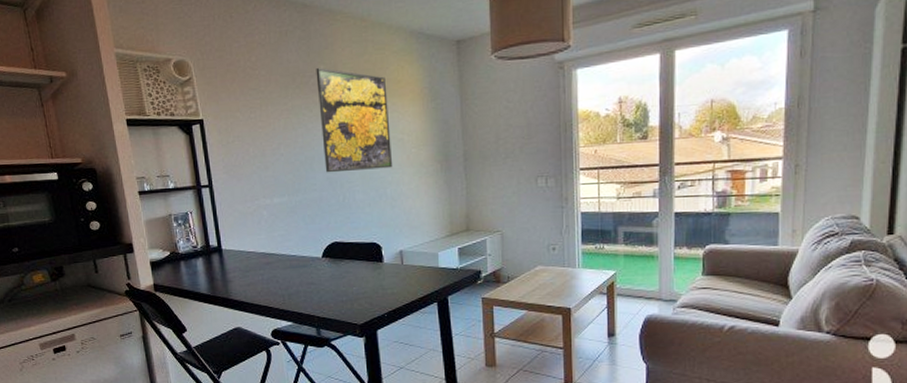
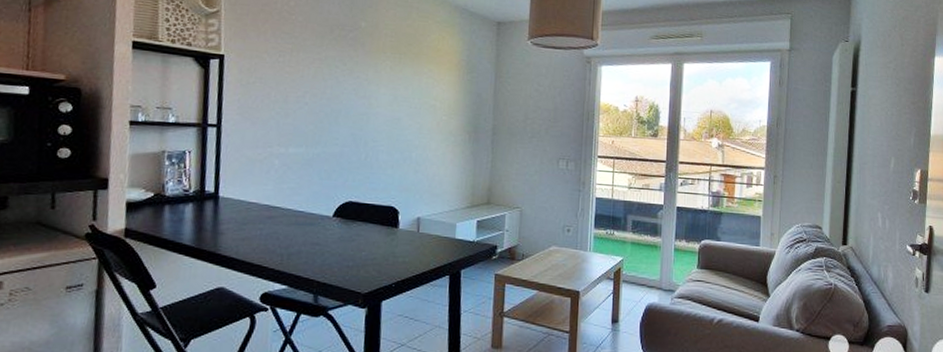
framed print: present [316,68,392,173] -> none [350,24,426,133]

